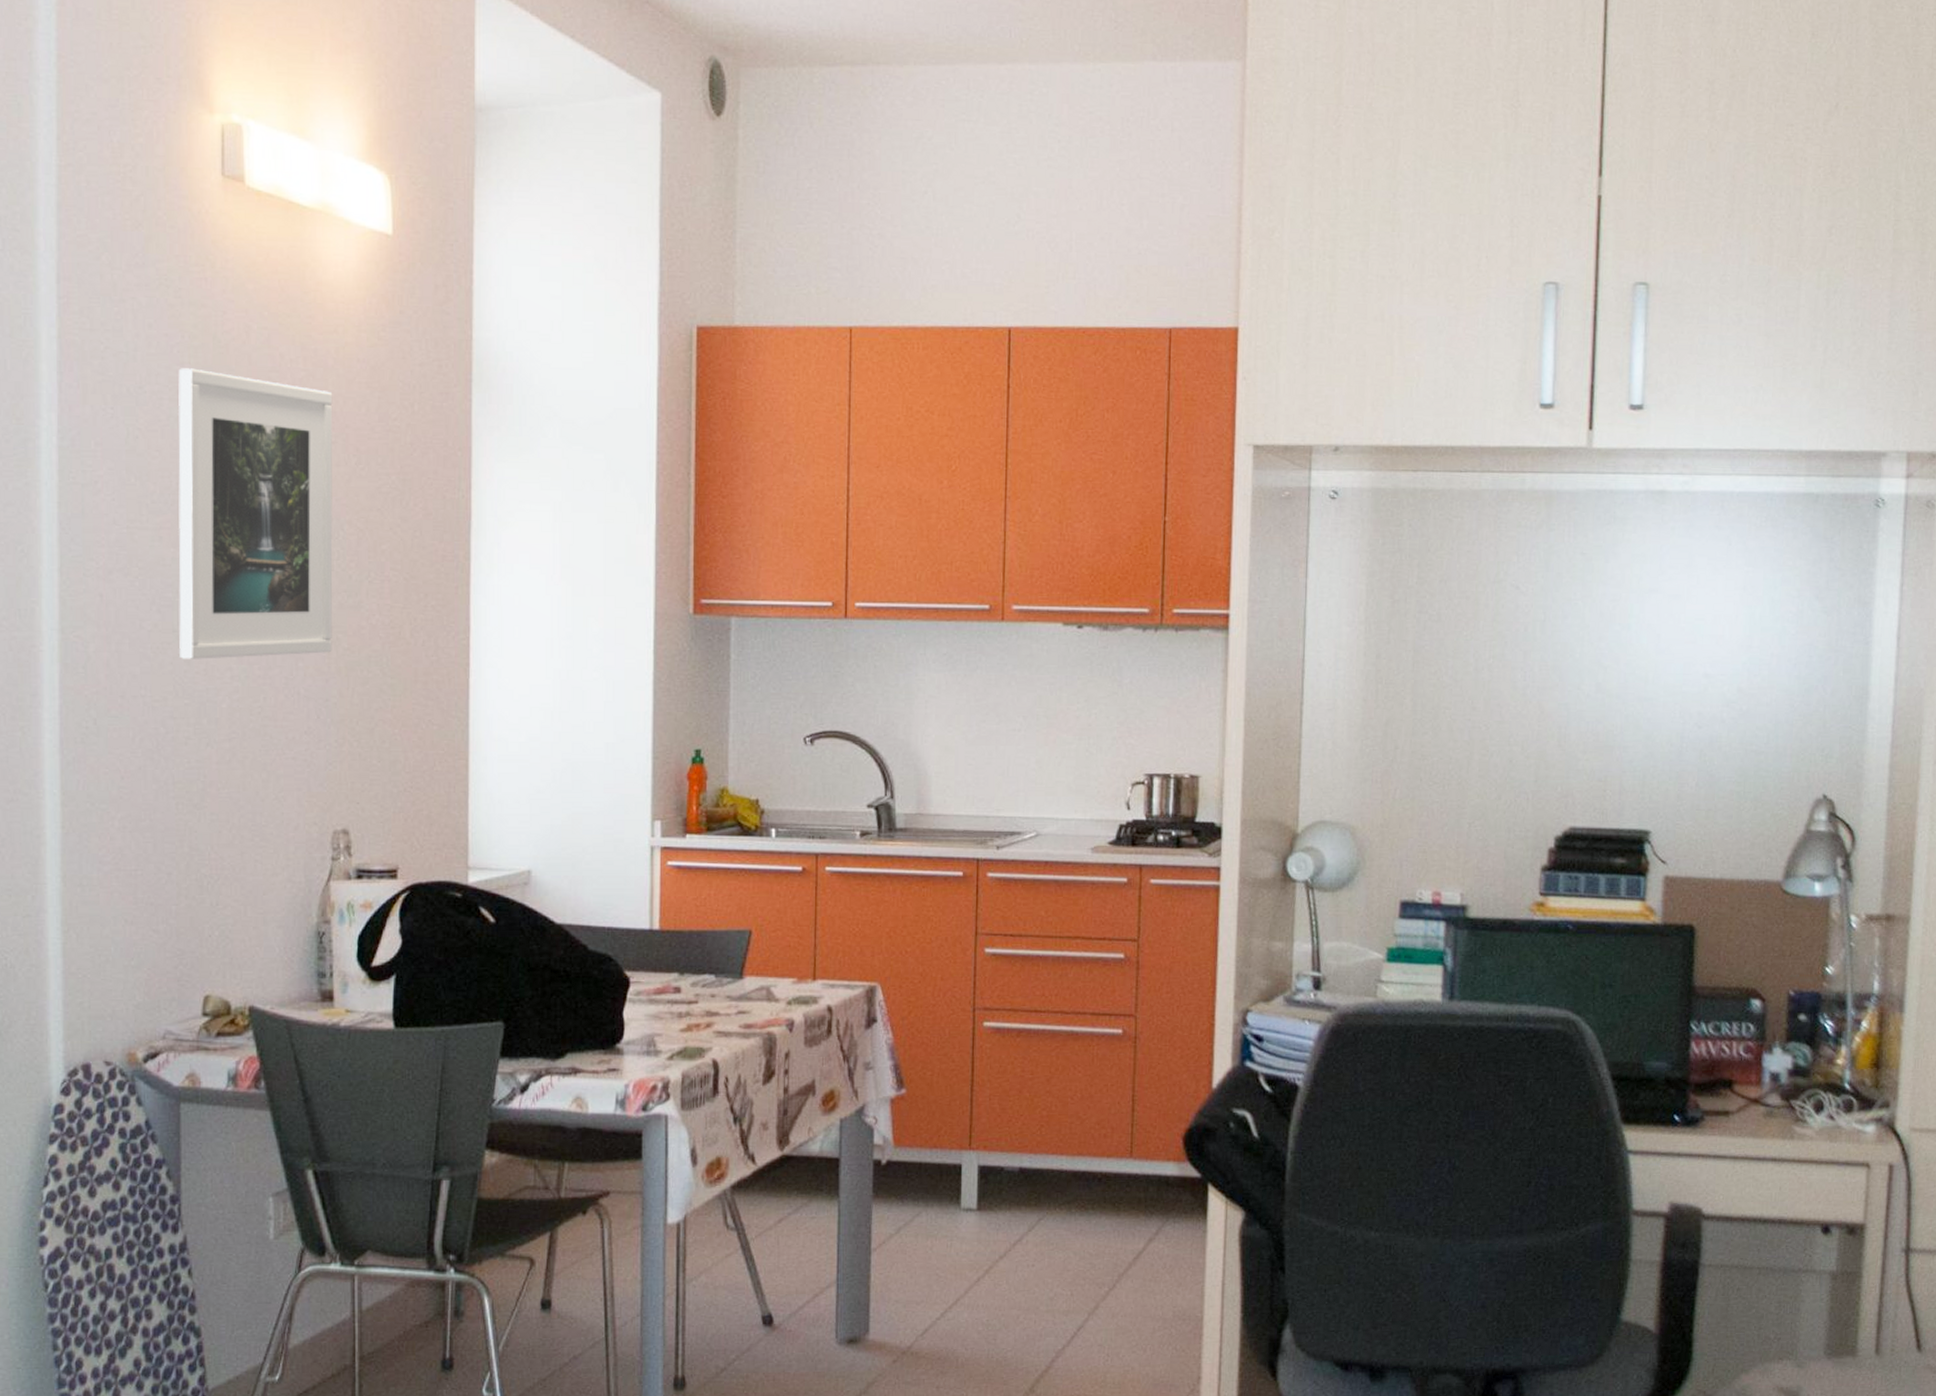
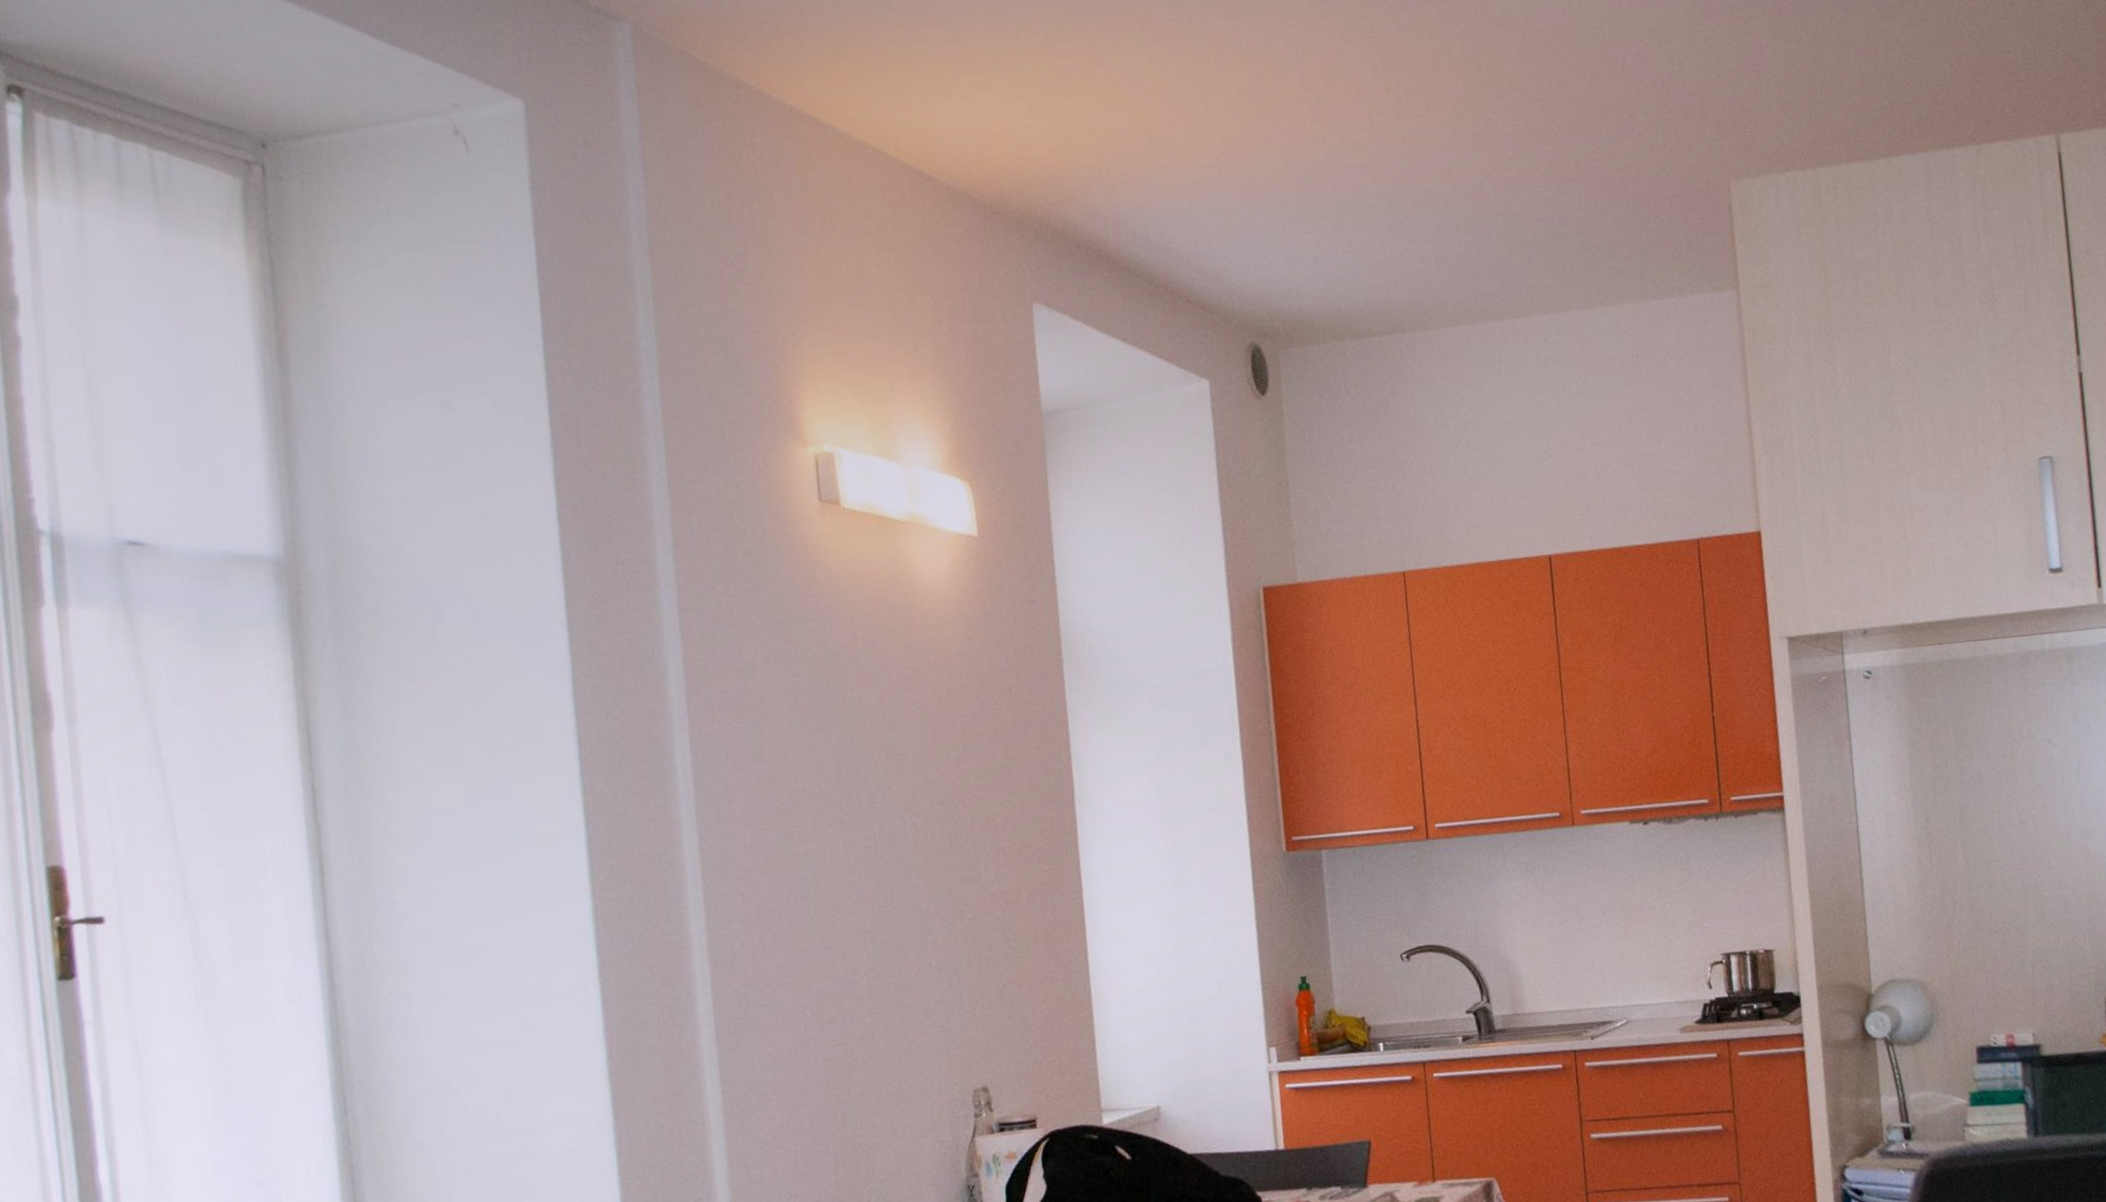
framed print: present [178,368,333,659] -> none [795,678,958,945]

